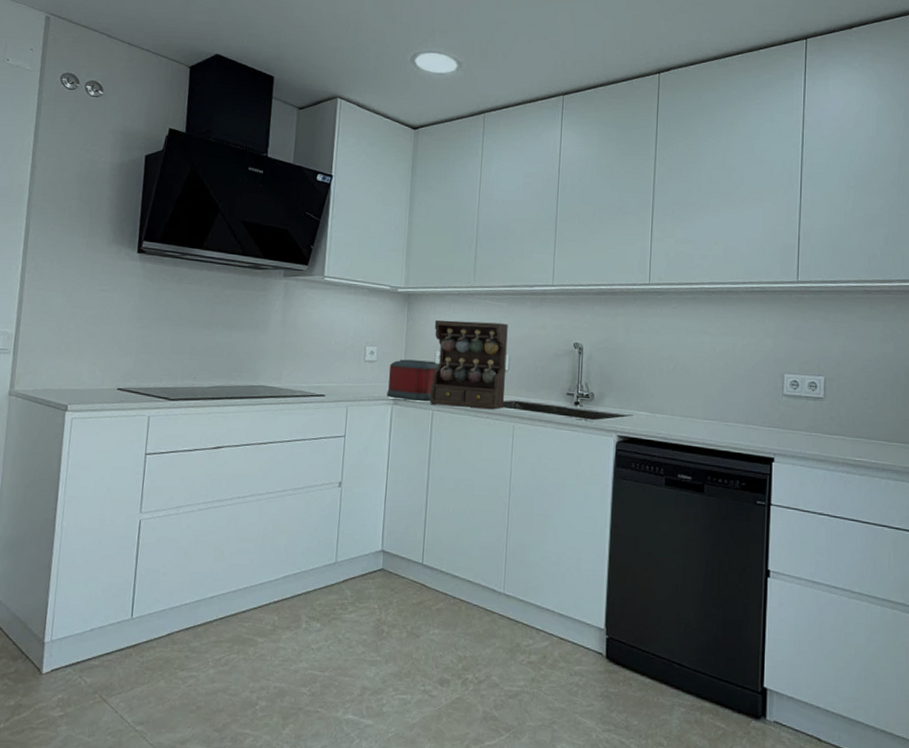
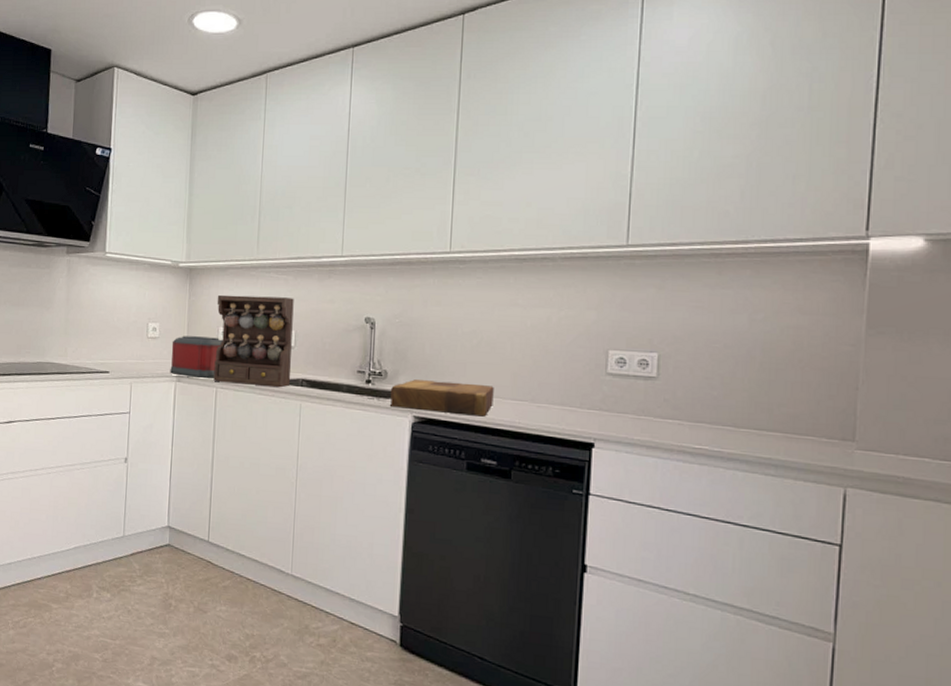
cutting board: none [596,401,688,435] -> present [390,379,494,417]

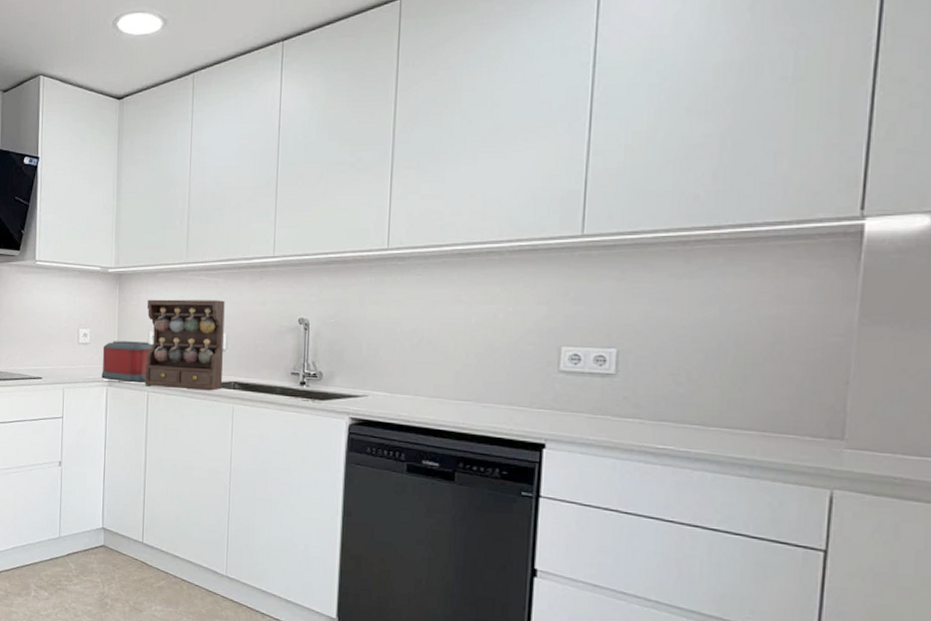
cutting board: present [390,379,494,417] -> none [325,380,436,418]

